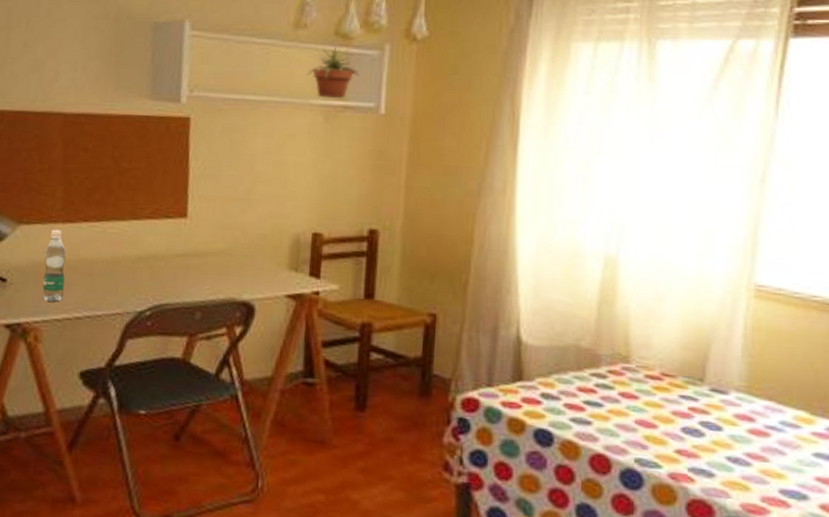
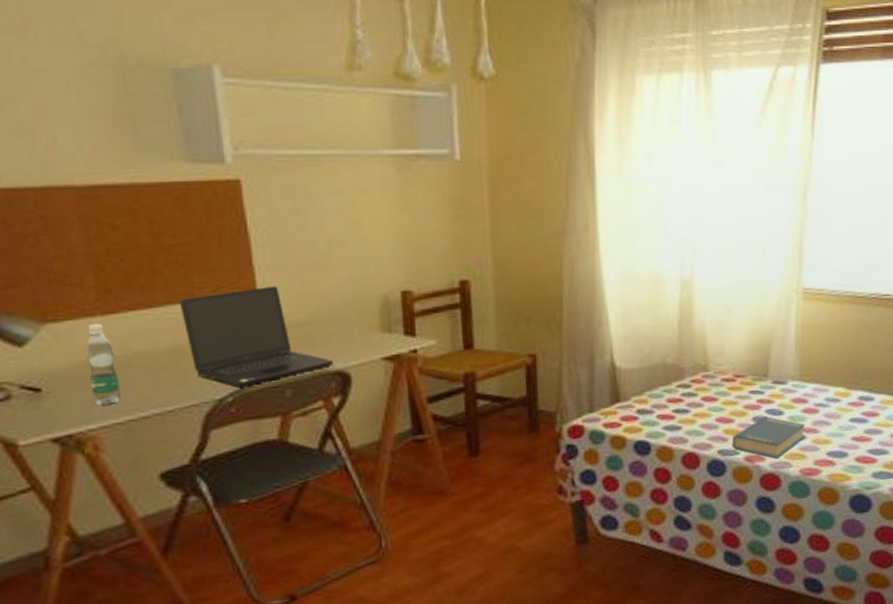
laptop: none [123,214,241,304] -> present [179,286,333,388]
potted plant: present [307,47,360,99] -> none [370,91,428,148]
hardback book: none [653,429,750,484] -> present [731,416,805,459]

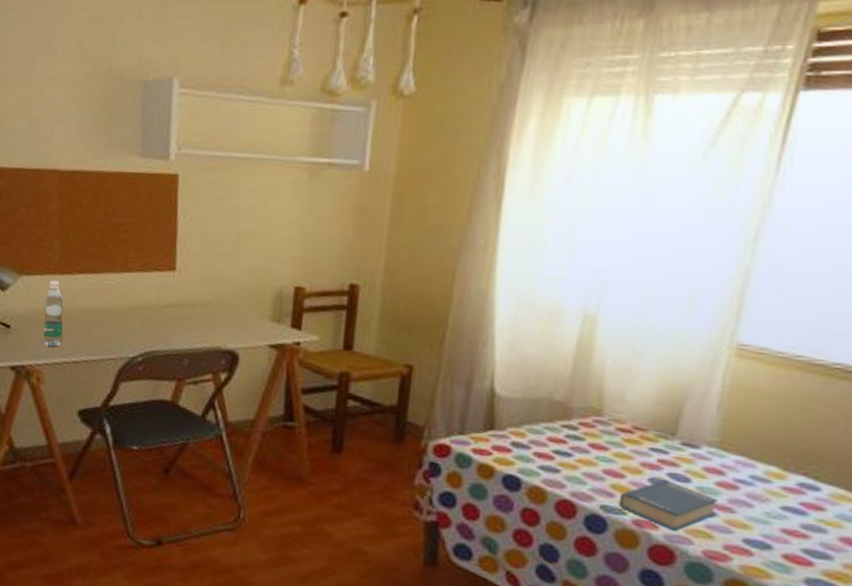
laptop: present [179,286,333,388] -> none [115,267,226,351]

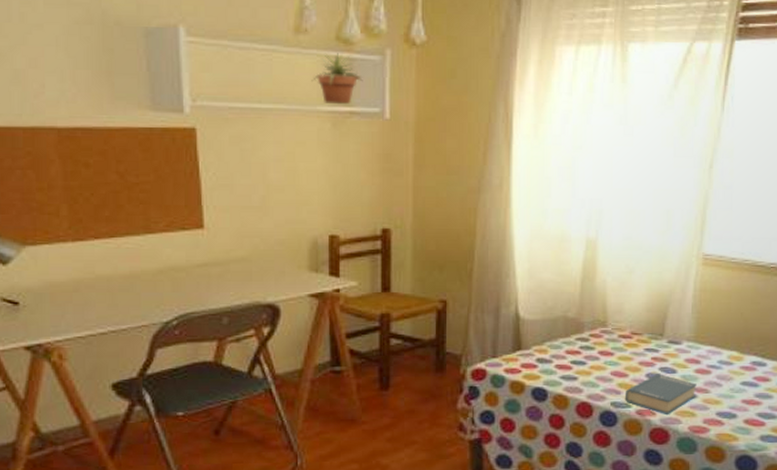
bottle: present [43,280,64,347] -> none [56,248,84,320]
potted plant: none [292,104,345,156] -> present [311,53,363,105]

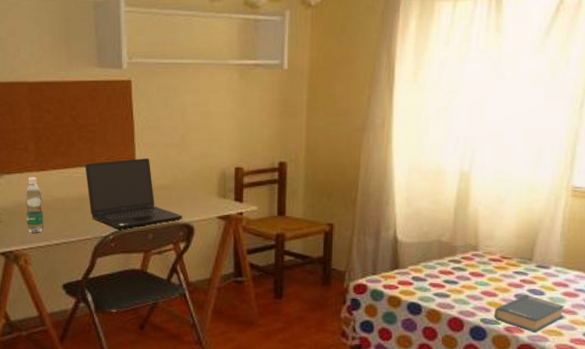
bottle: none [56,248,84,320] -> present [24,177,44,233]
laptop: none [137,224,265,313] -> present [85,158,182,229]
potted plant: present [311,53,363,105] -> none [223,15,266,59]

